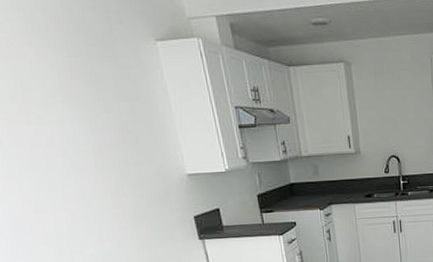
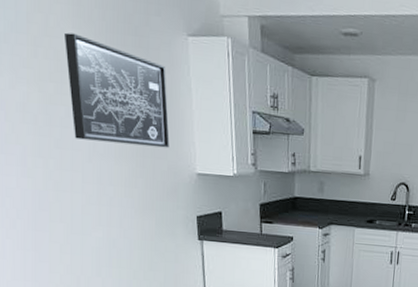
wall art: none [20,50,154,157] -> present [65,32,170,148]

